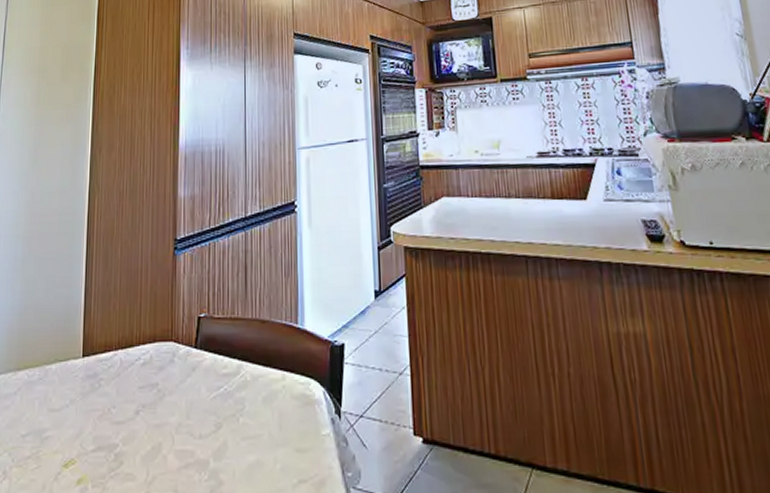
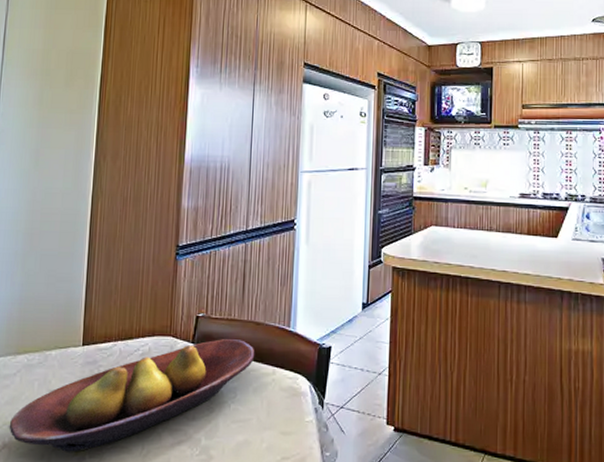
fruit bowl: none [10,341,262,482] -> present [9,339,255,452]

